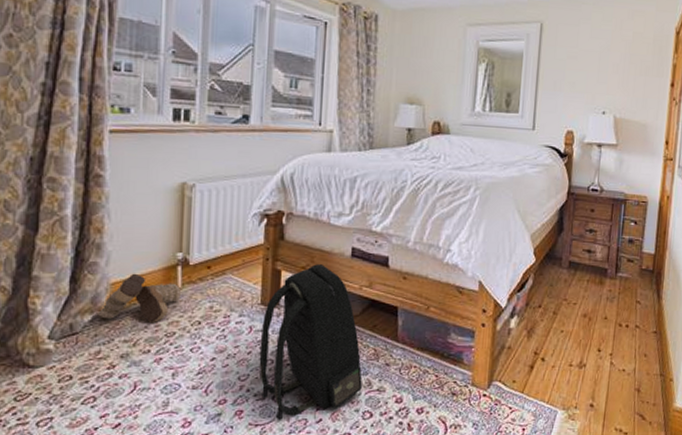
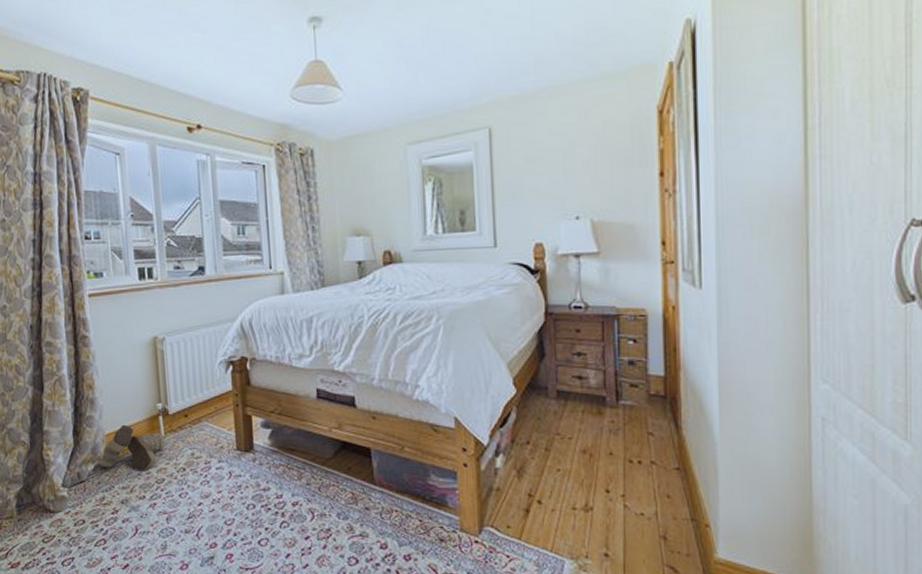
backpack: present [259,264,363,421] -> none [240,408,344,566]

